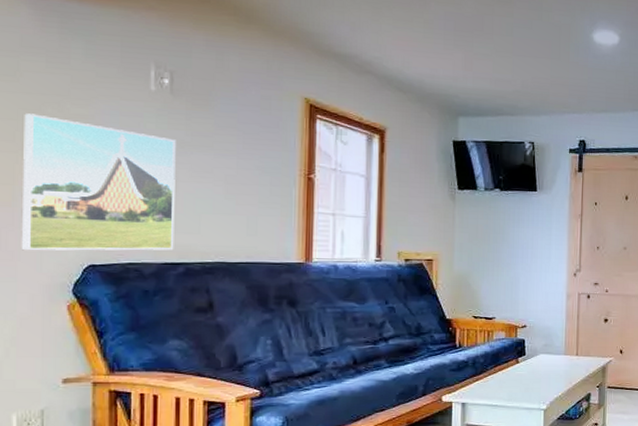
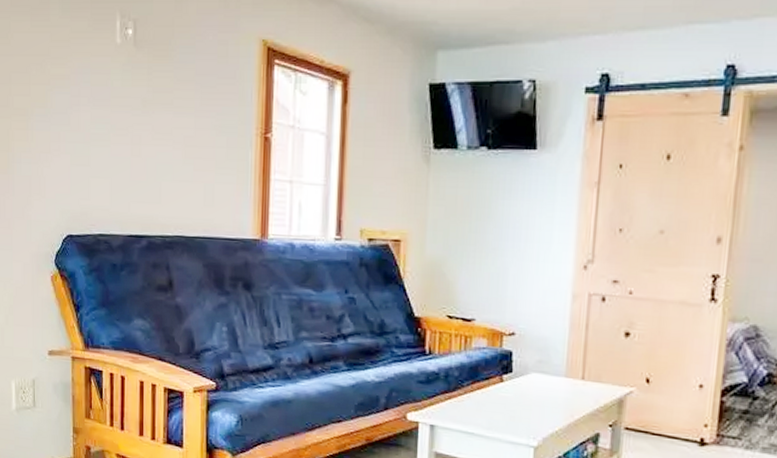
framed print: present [21,113,176,251] -> none [15,76,139,222]

